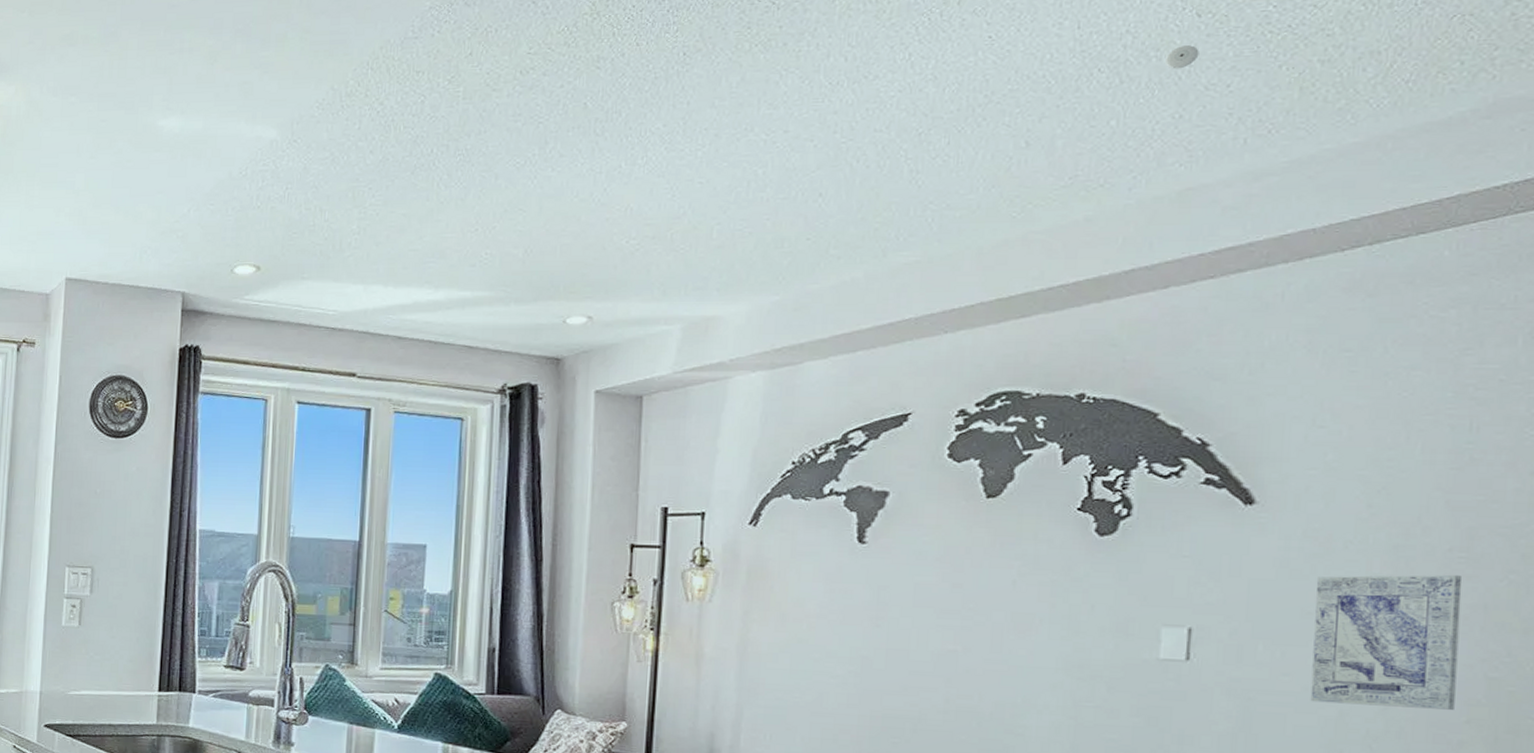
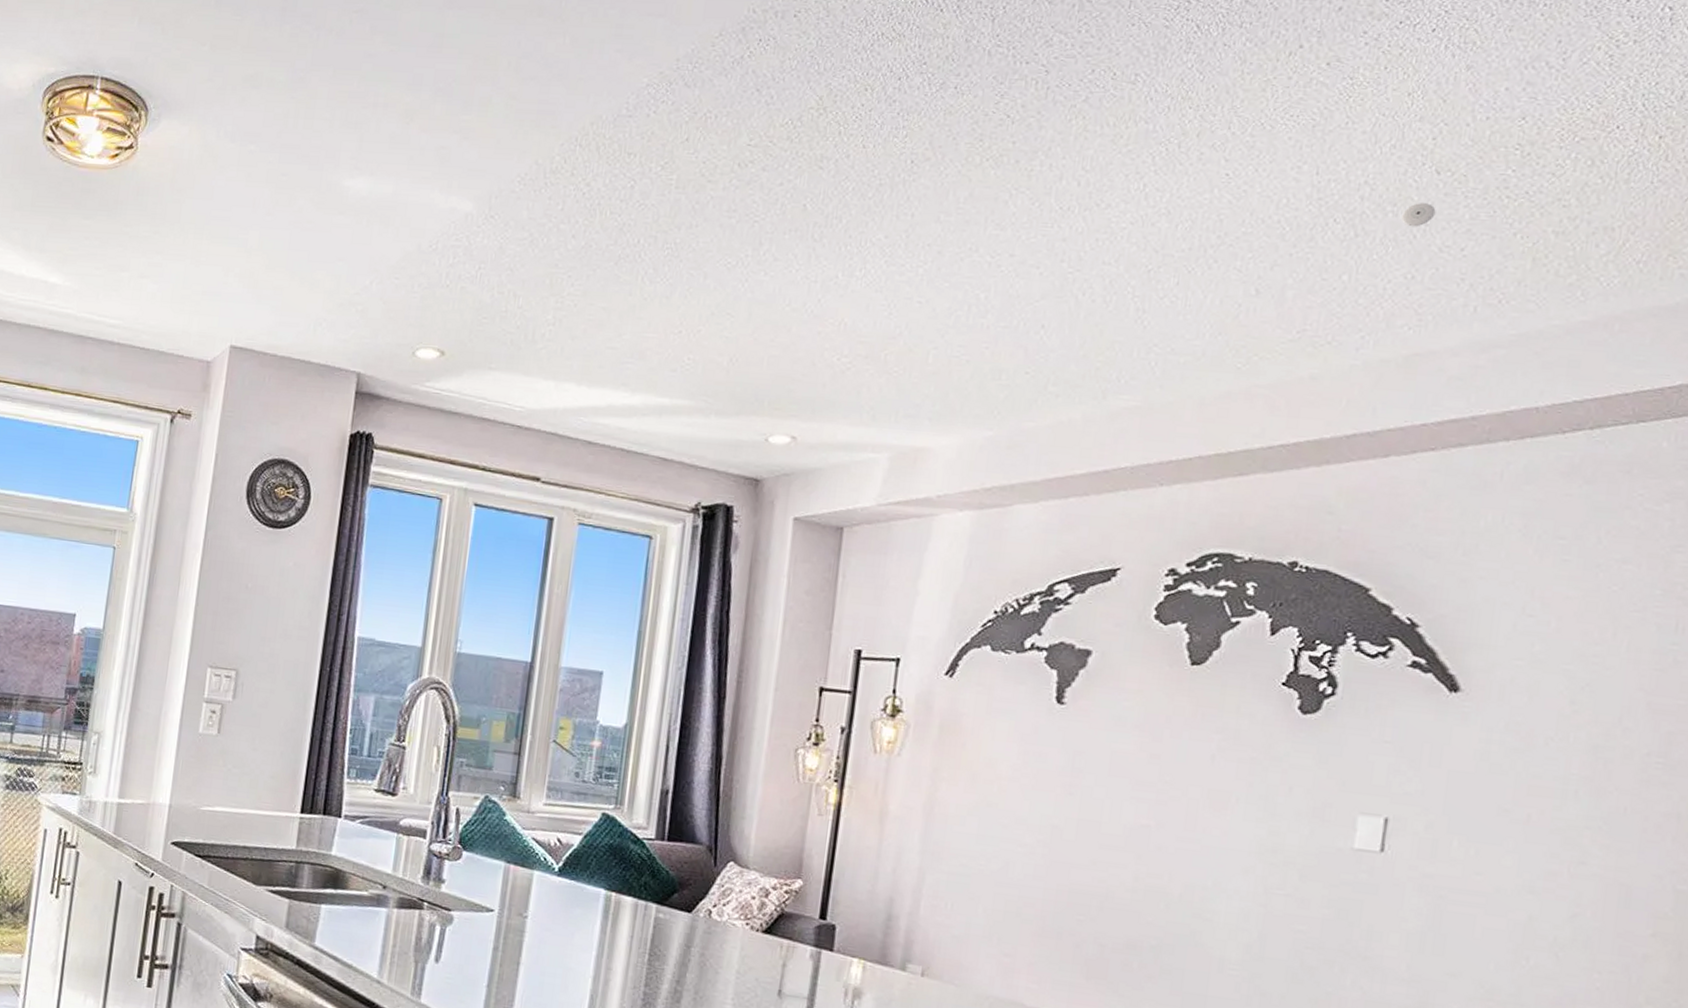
wall art: present [1310,574,1463,710] -> none [1501,773,1658,922]

